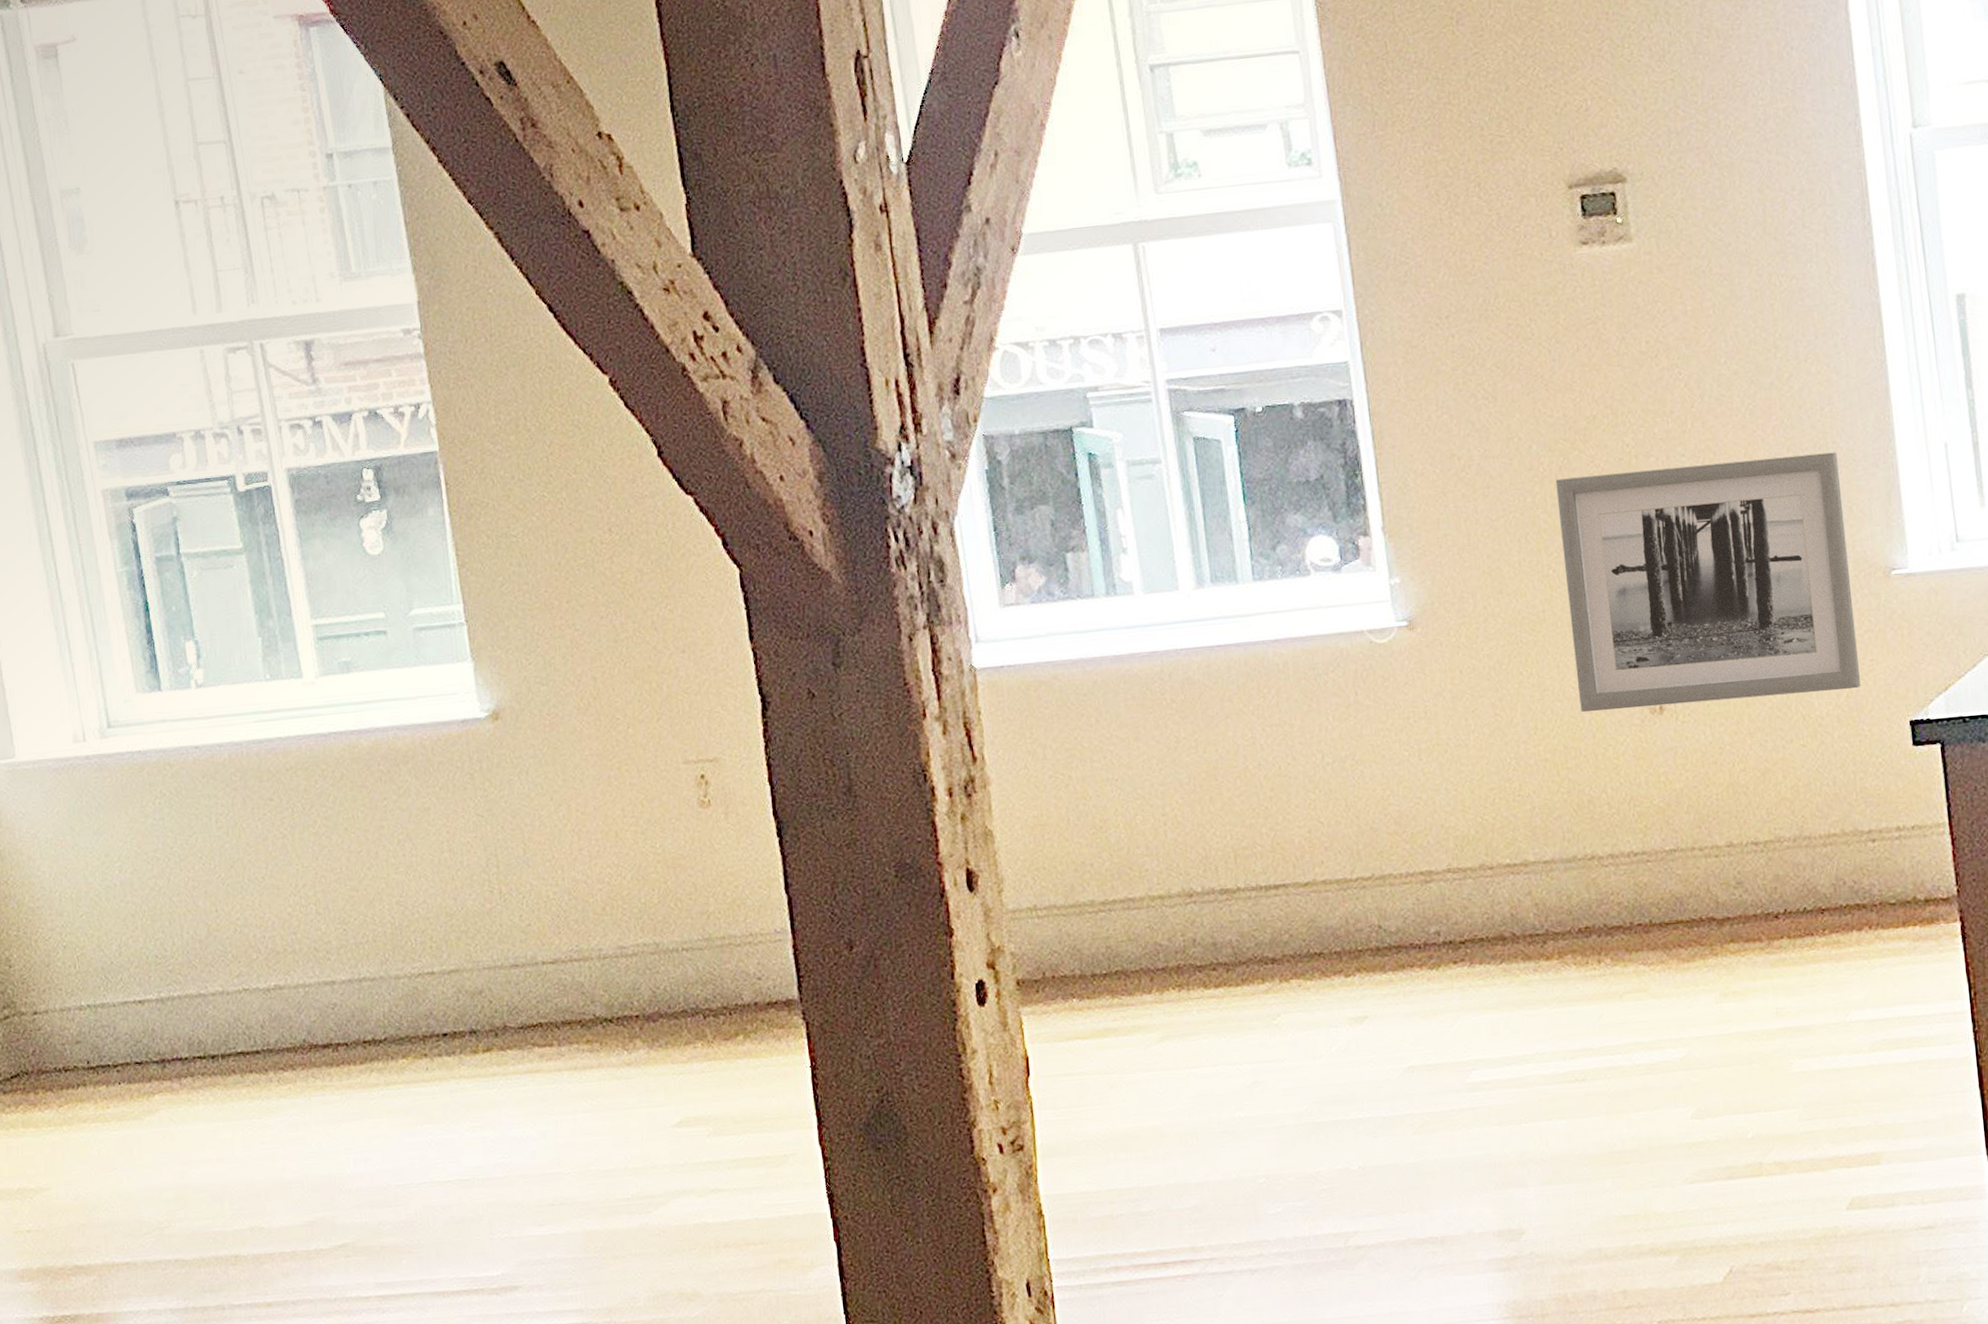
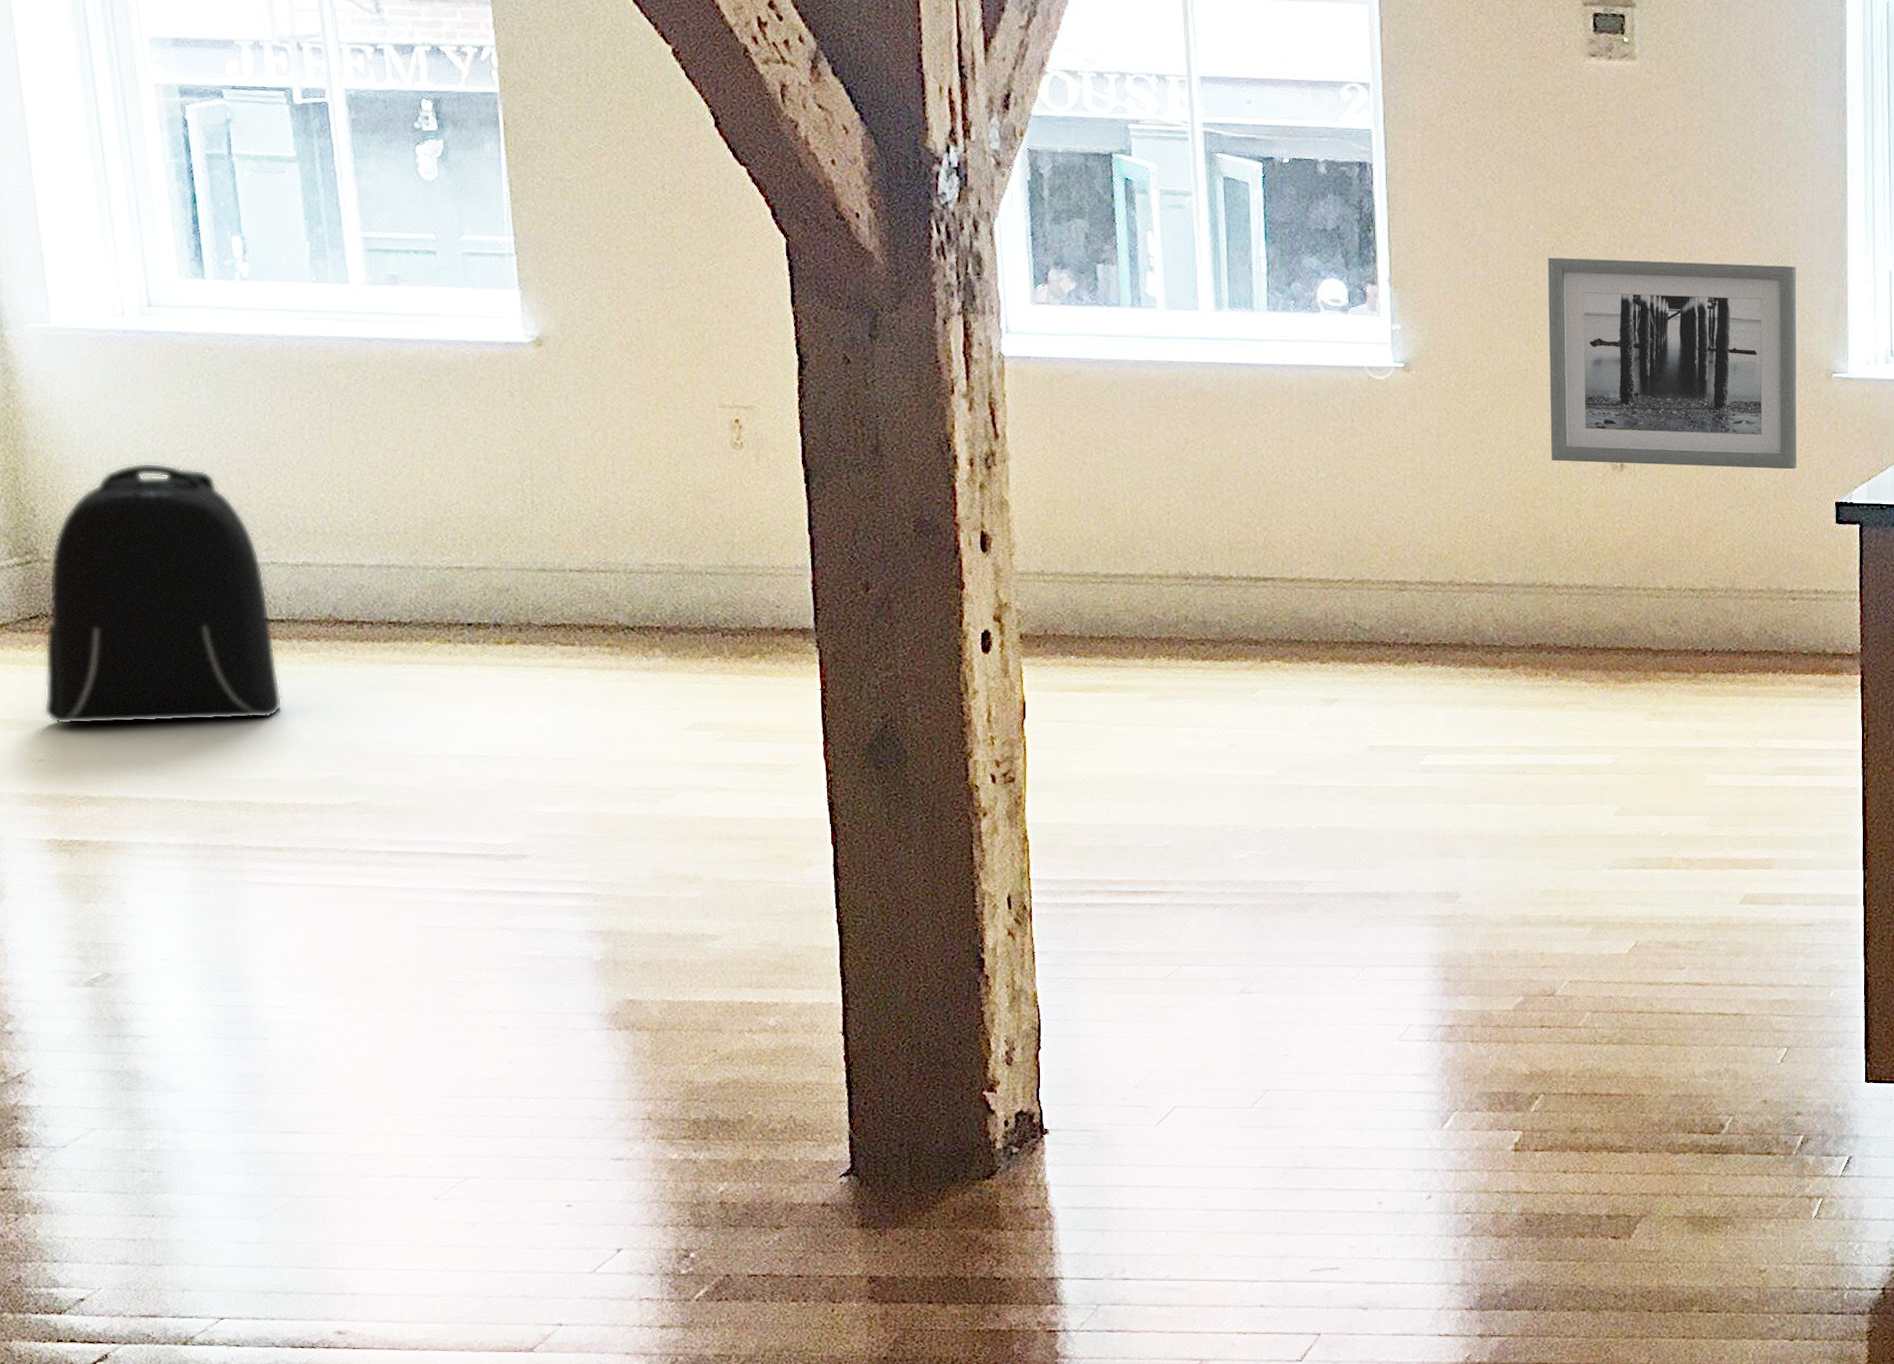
backpack: none [26,894,263,1191] -> present [43,462,283,725]

